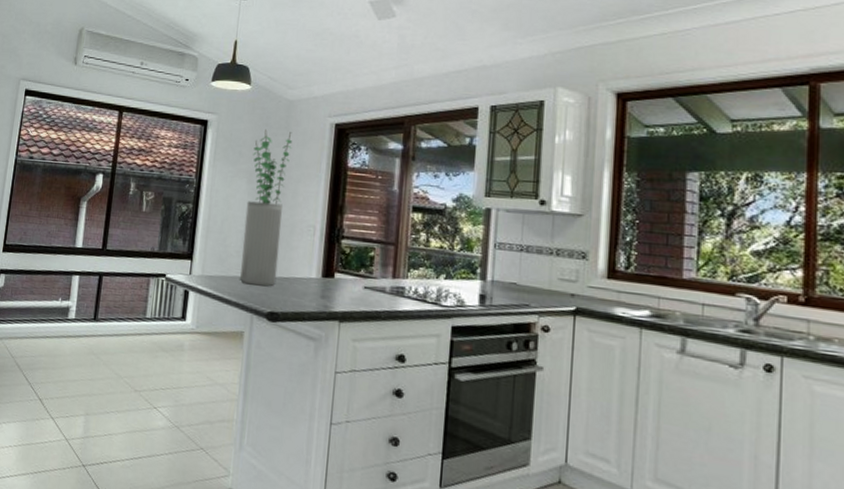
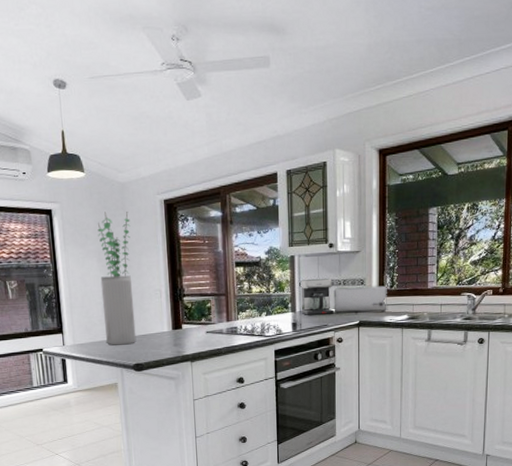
coffee maker: none [493,241,541,293] -> present [300,279,334,316]
toaster: none [540,258,622,302] -> present [333,286,388,315]

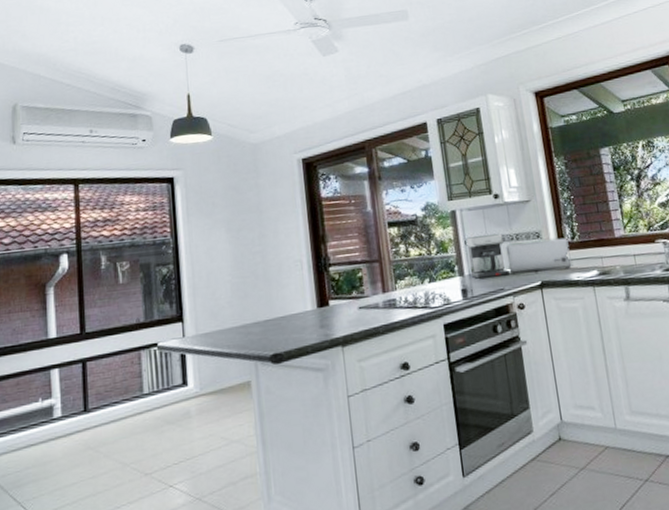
vase: present [97,212,136,346] -> none [226,174,274,333]

